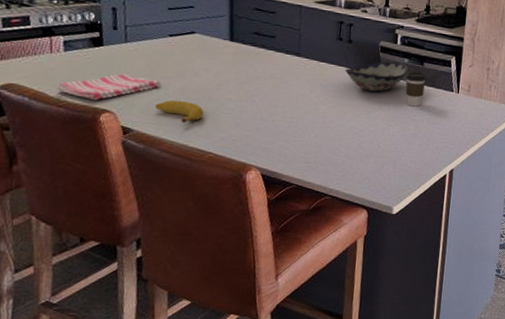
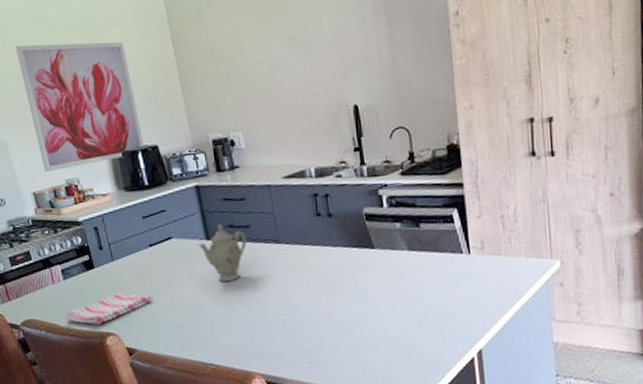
banana: present [155,100,204,124] -> none [152,313,198,337]
teapot: none [220,28,270,82] -> present [197,223,247,283]
decorative bowl: present [345,61,409,92] -> none [331,228,404,270]
coffee cup: present [405,71,427,107] -> none [401,236,427,280]

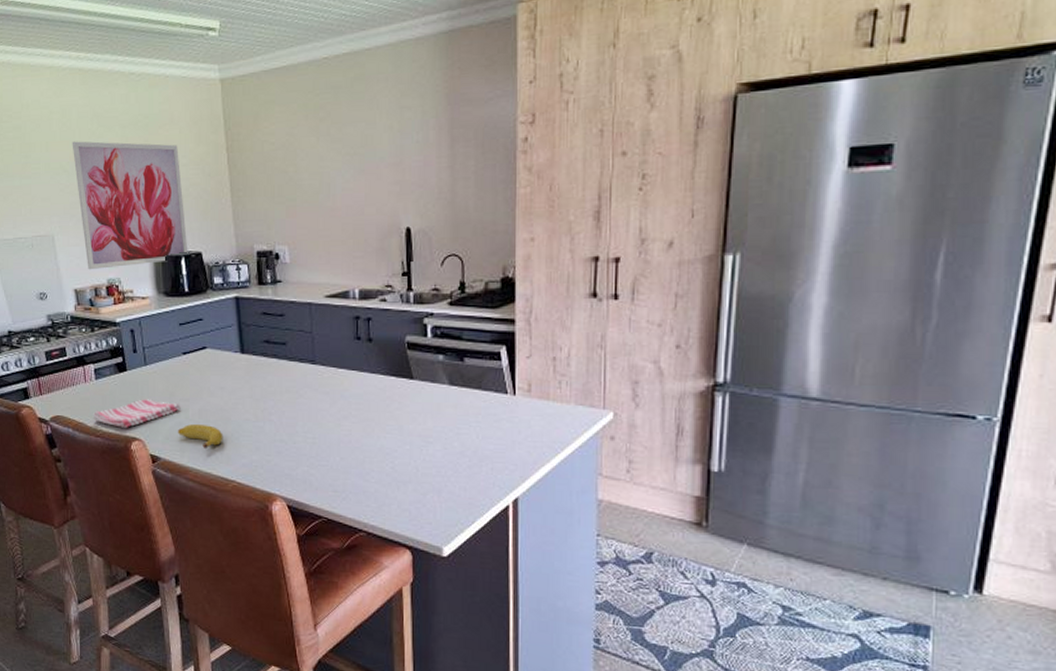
banana: none [152,313,198,337] -> present [178,424,223,450]
teapot: present [197,223,247,283] -> none [231,337,282,399]

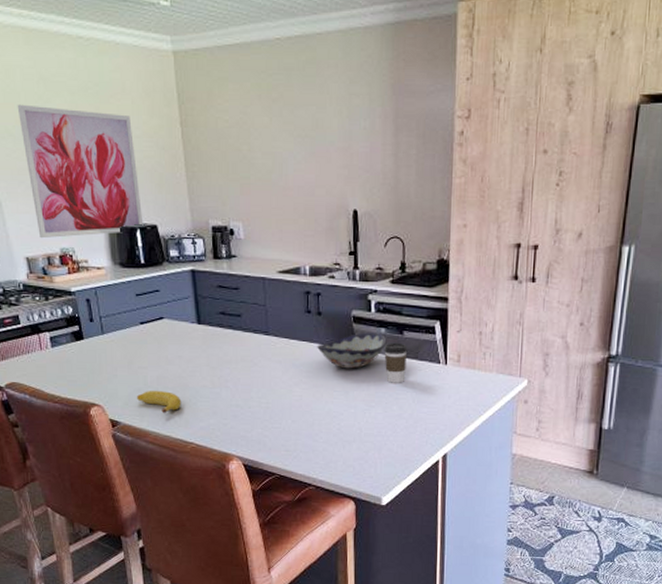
dish towel: present [93,399,181,428] -> none [50,366,139,394]
decorative bowl: none [368,360,446,401] -> present [317,332,387,369]
coffee cup: none [442,370,470,416] -> present [384,342,408,383]

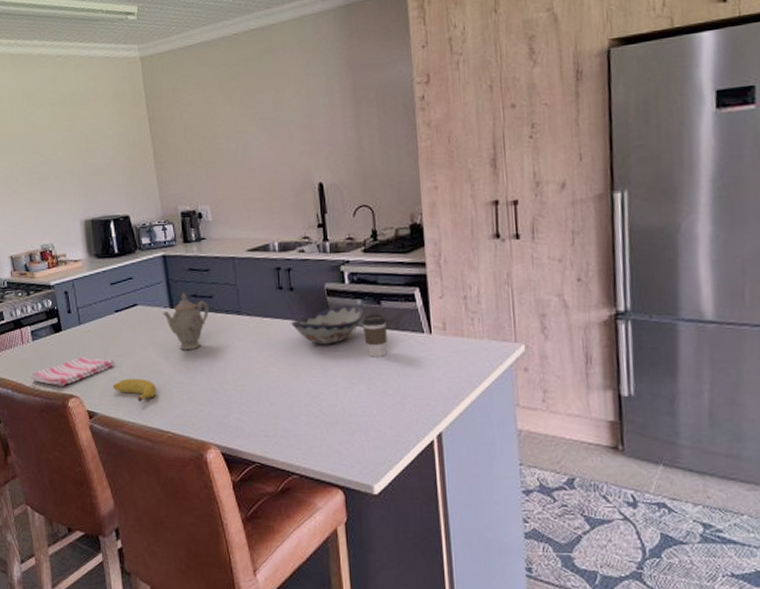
wall art: present [17,104,144,239] -> none [4,118,117,238]
dish towel: none [50,366,139,394] -> present [31,357,115,386]
teapot: none [188,309,238,367] -> present [161,292,210,351]

